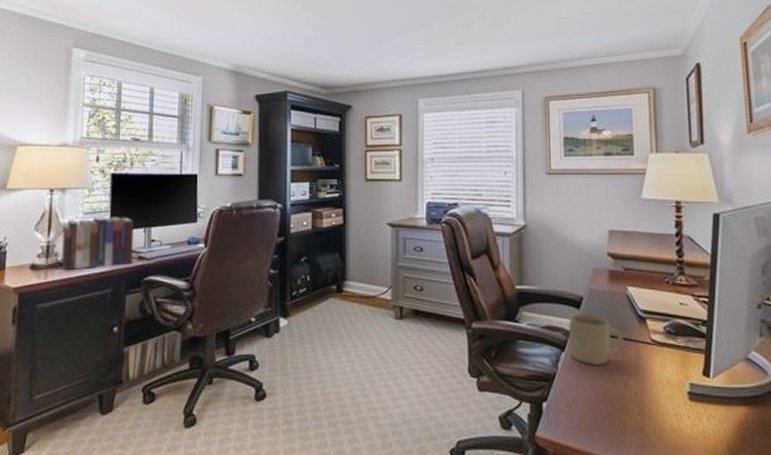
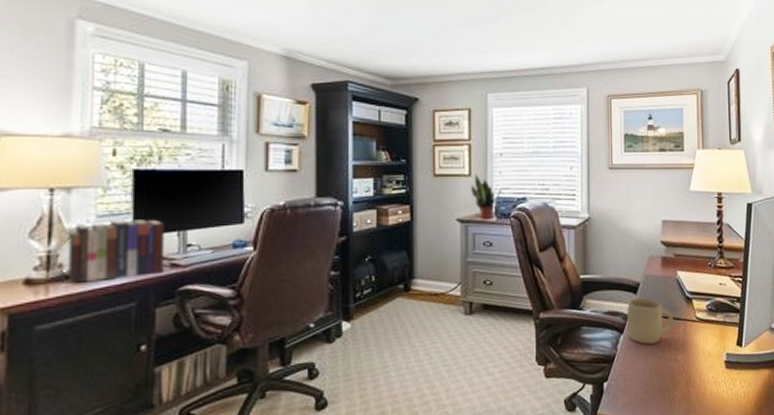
potted plant: none [402,178,432,225] -> present [471,174,501,220]

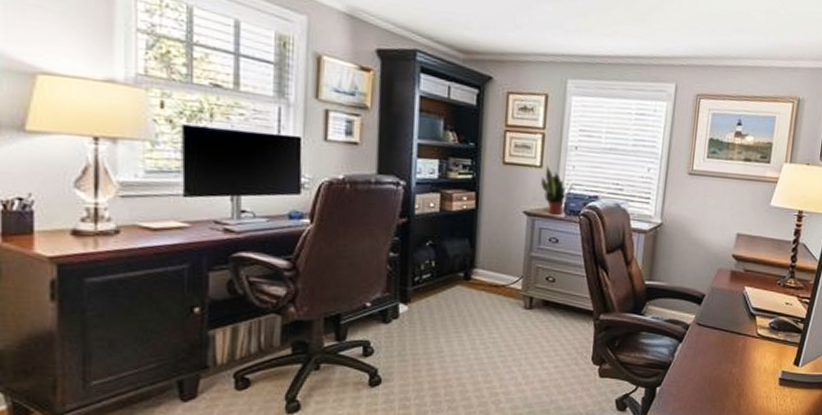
books: present [67,219,165,285] -> none [116,177,218,240]
mug: present [626,297,673,344] -> none [686,309,735,355]

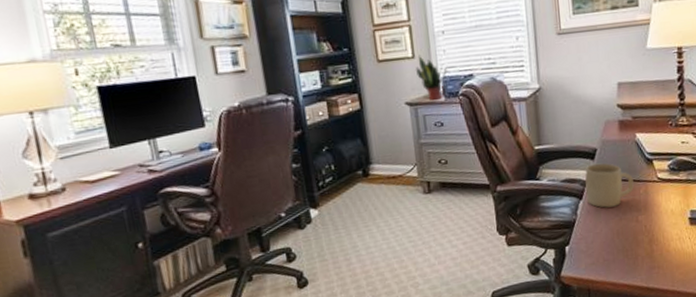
mug: none [686,309,735,355] -> present [584,163,634,208]

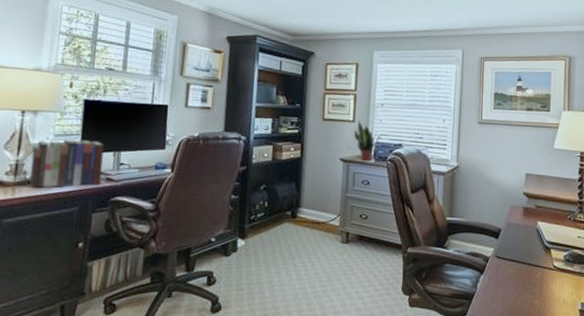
books: none [55,131,144,196] -> present [29,139,104,189]
mug: present [584,163,634,208] -> none [486,242,531,286]

